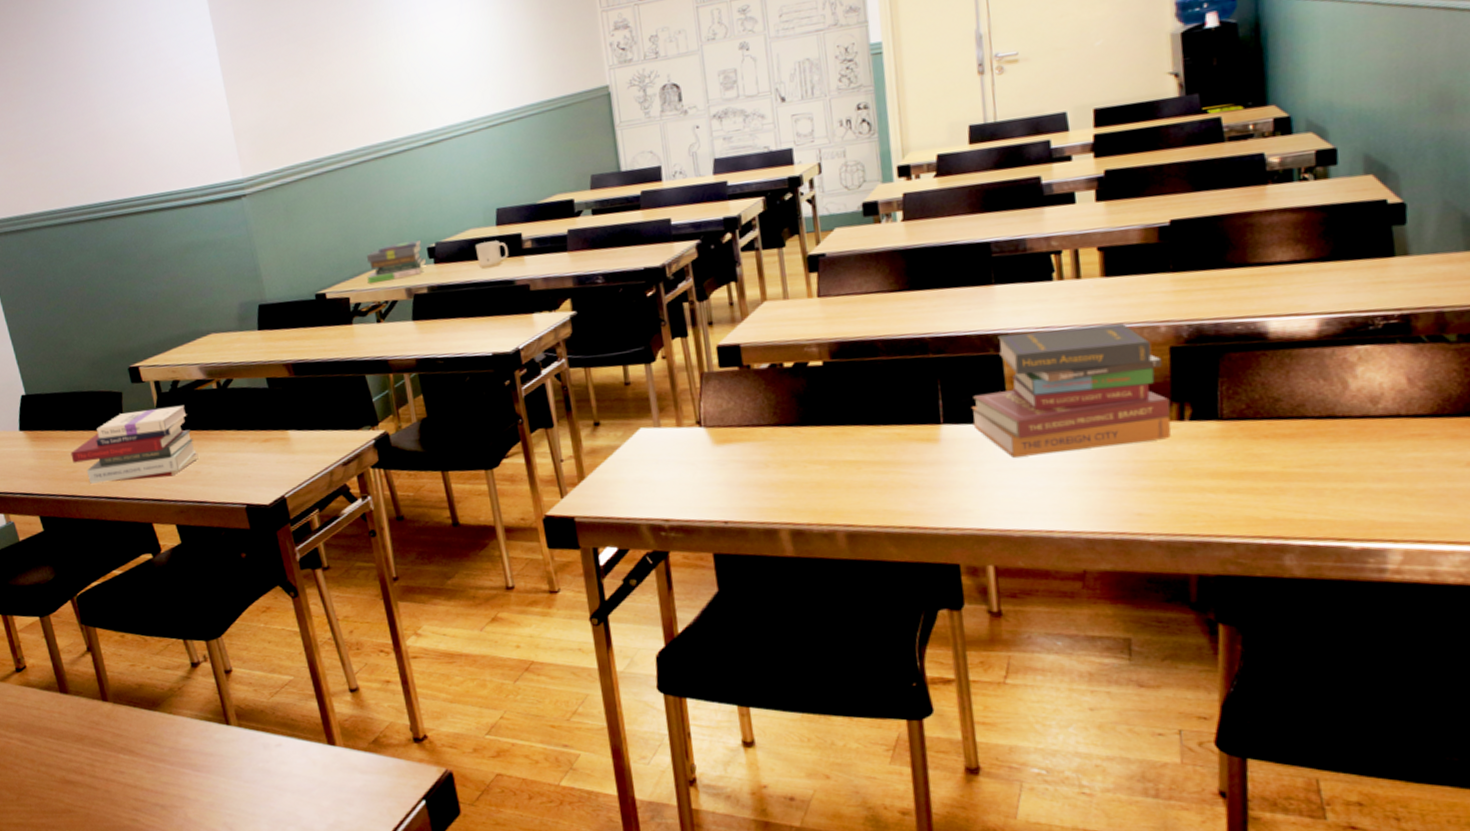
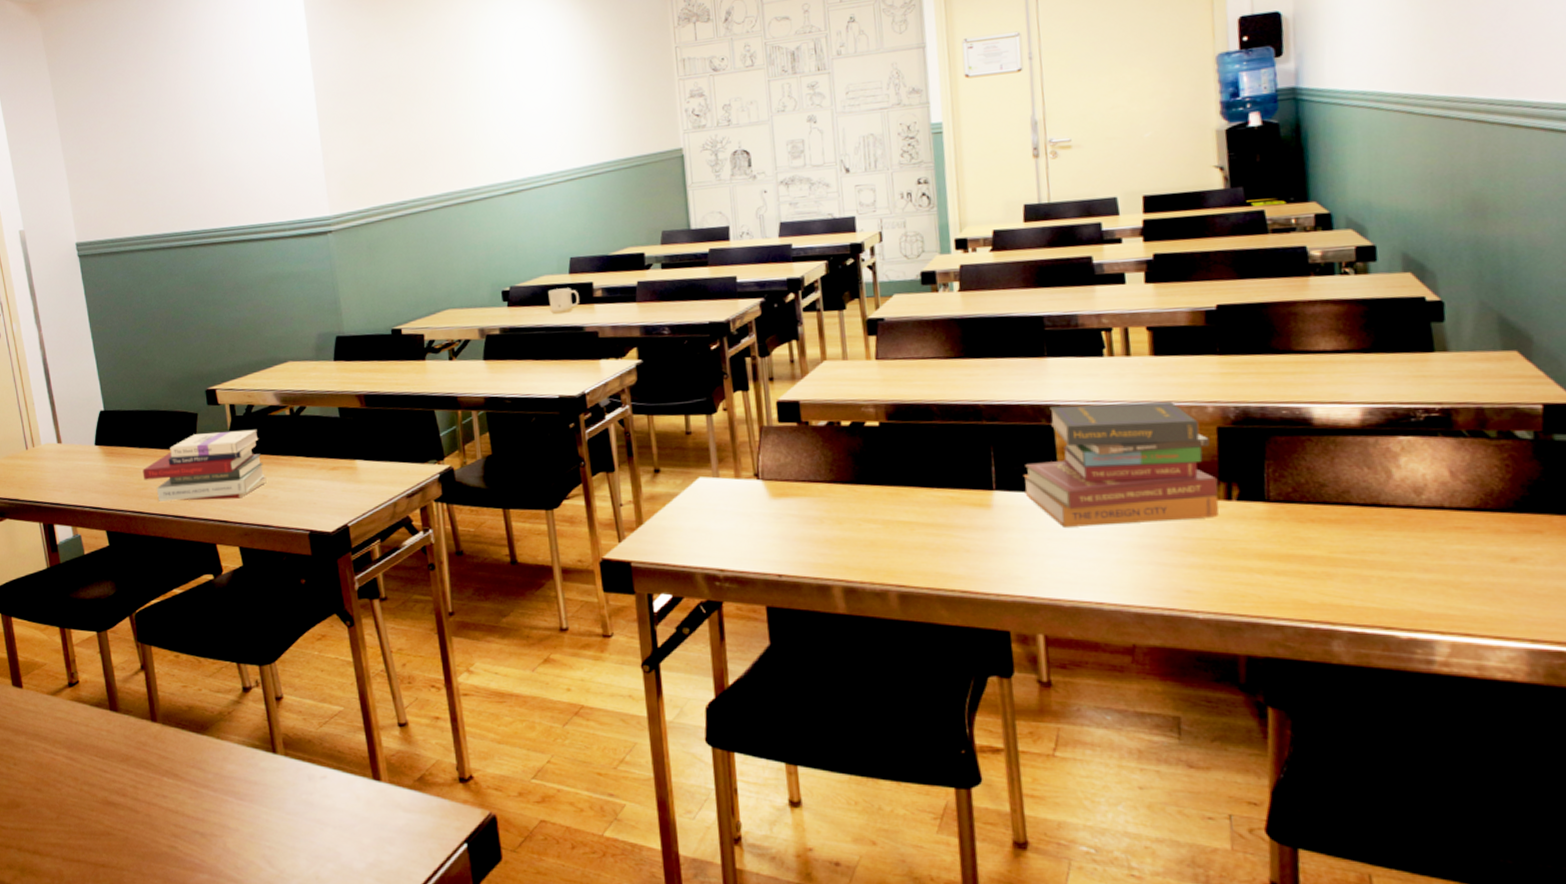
books: present [366,240,426,285] -> none [442,283,500,323]

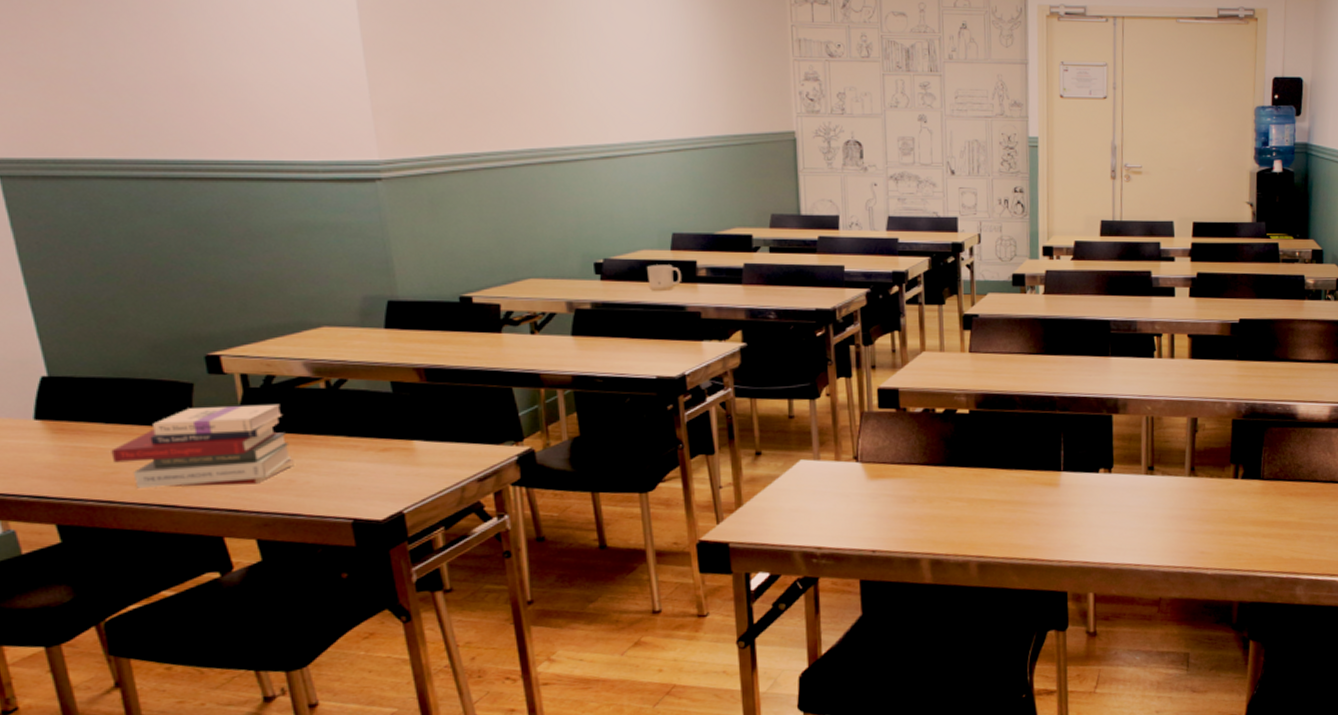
books: present [1023,401,1219,527] -> none [1085,397,1230,502]

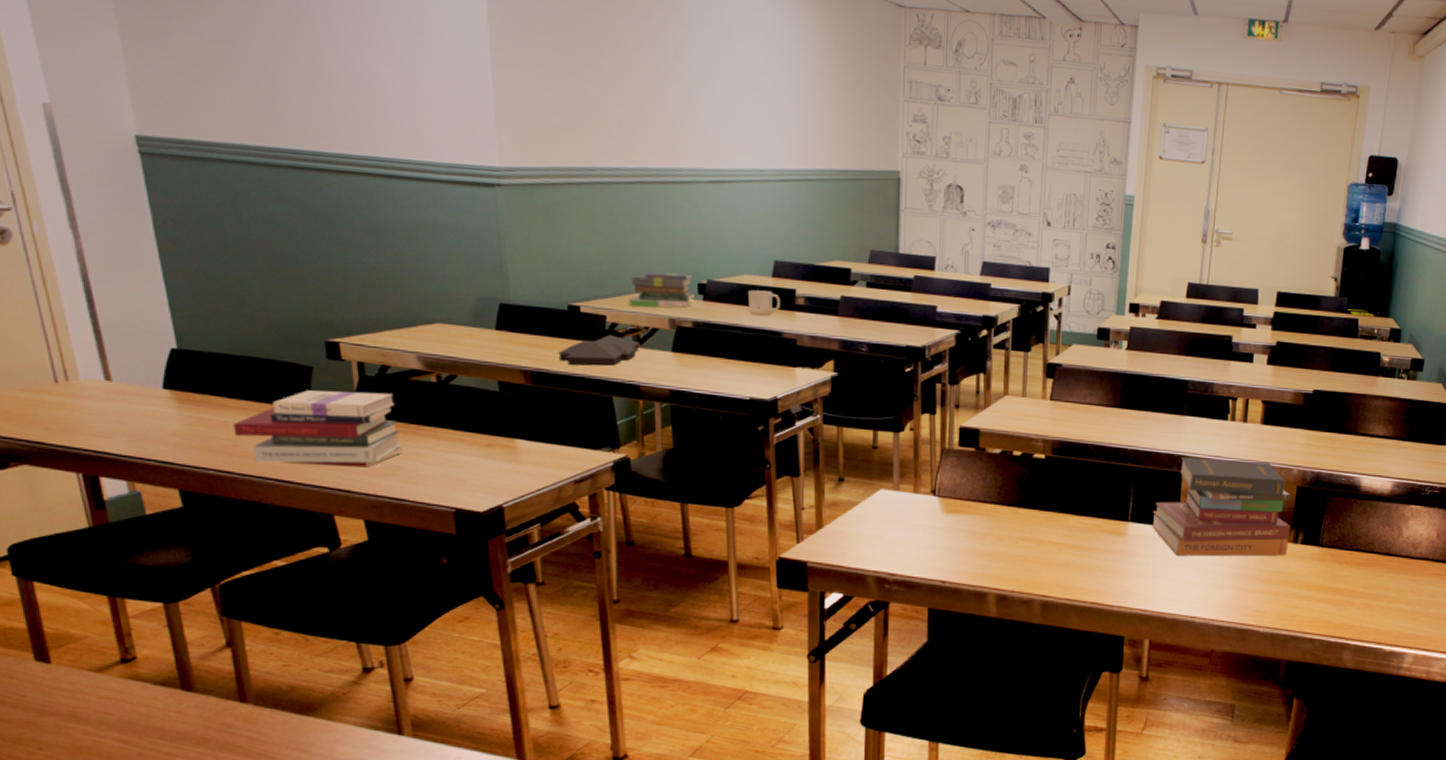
papers: none [451,323,538,358] -> present [557,334,640,366]
books: none [523,254,591,293] -> present [629,271,694,309]
books: none [1085,397,1230,502] -> present [1152,457,1291,557]

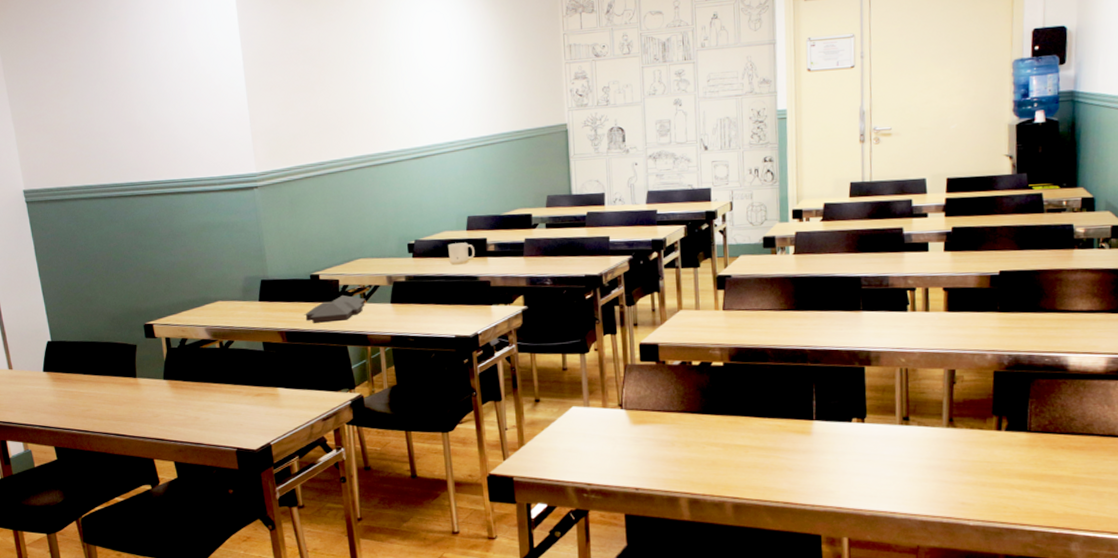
books: present [233,390,403,468] -> none [87,359,199,422]
books: present [629,271,694,309] -> none [355,237,406,270]
books: present [1152,457,1291,557] -> none [838,349,992,451]

